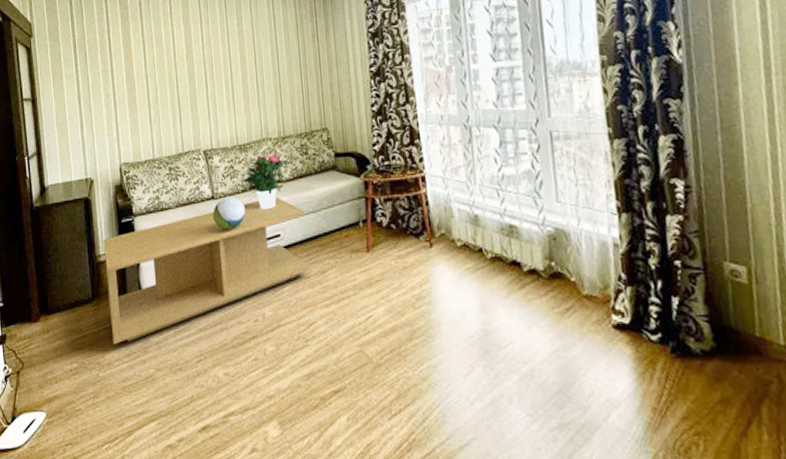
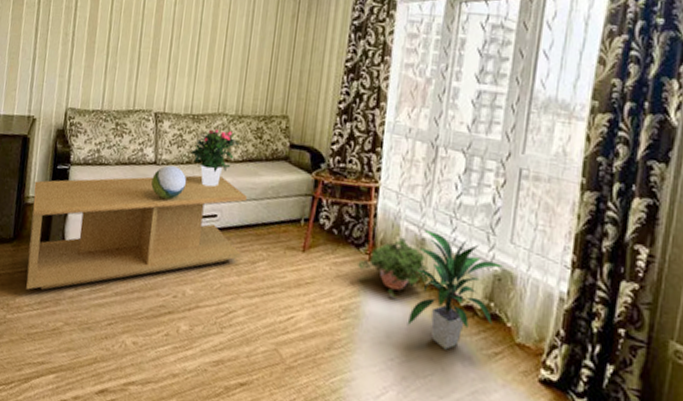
potted plant: none [421,218,490,278] -> present [358,237,429,298]
indoor plant: none [474,206,559,316] -> present [407,229,505,350]

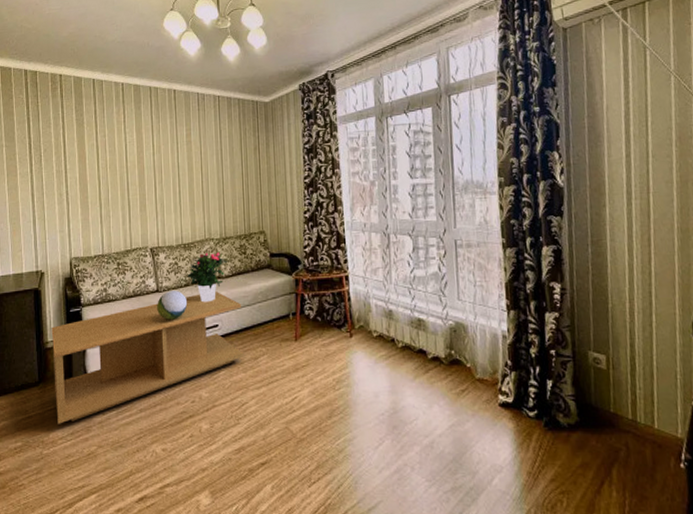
potted plant: present [358,237,429,298] -> none [342,312,401,364]
indoor plant: present [407,229,505,350] -> none [388,302,457,396]

